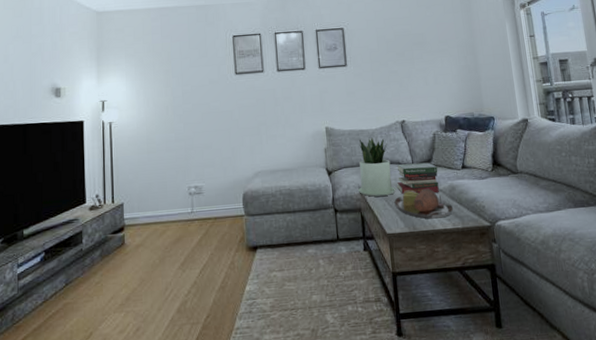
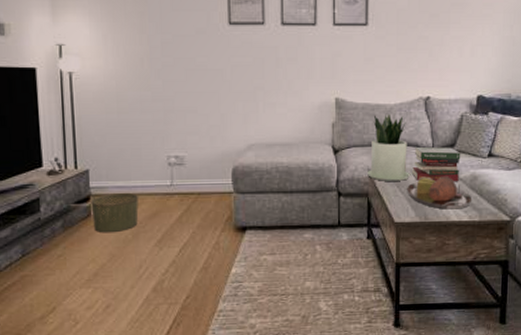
basket: none [124,221,165,260] -> present [90,193,139,233]

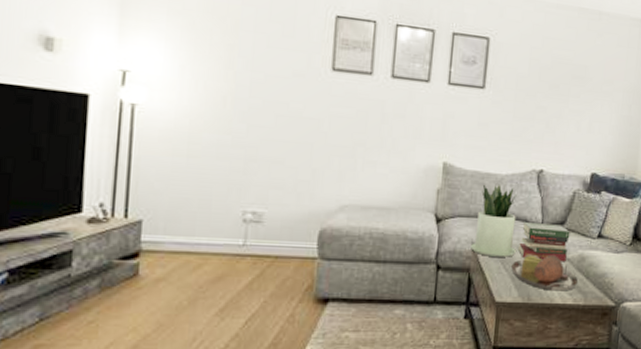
basket: present [90,193,139,233] -> none [139,250,203,298]

